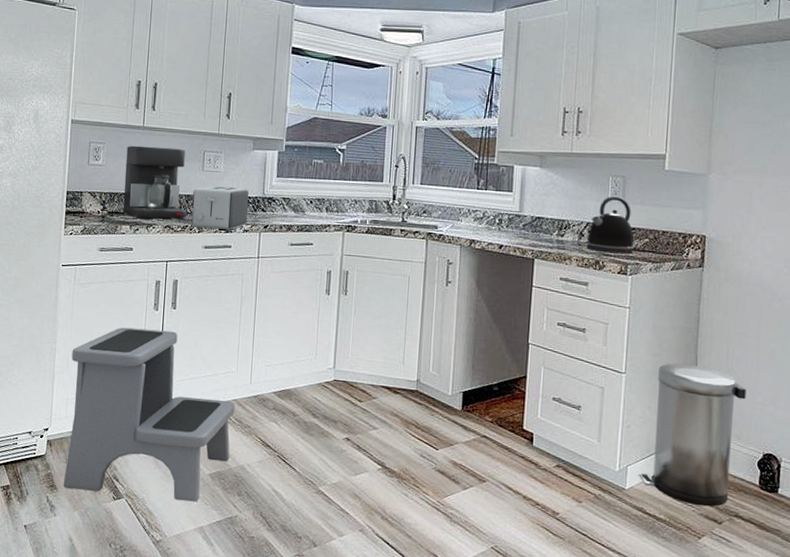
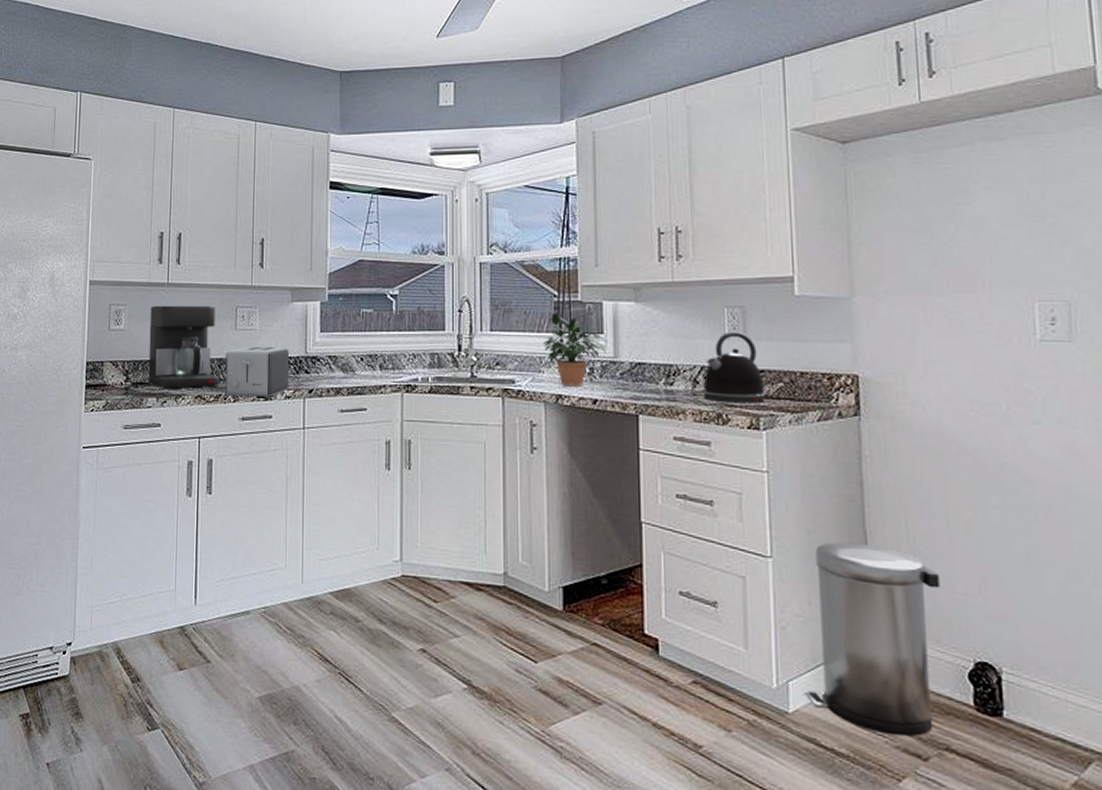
step stool: present [63,327,235,502] -> none [89,518,286,733]
potted plant: none [462,172,517,234] -> present [542,313,609,387]

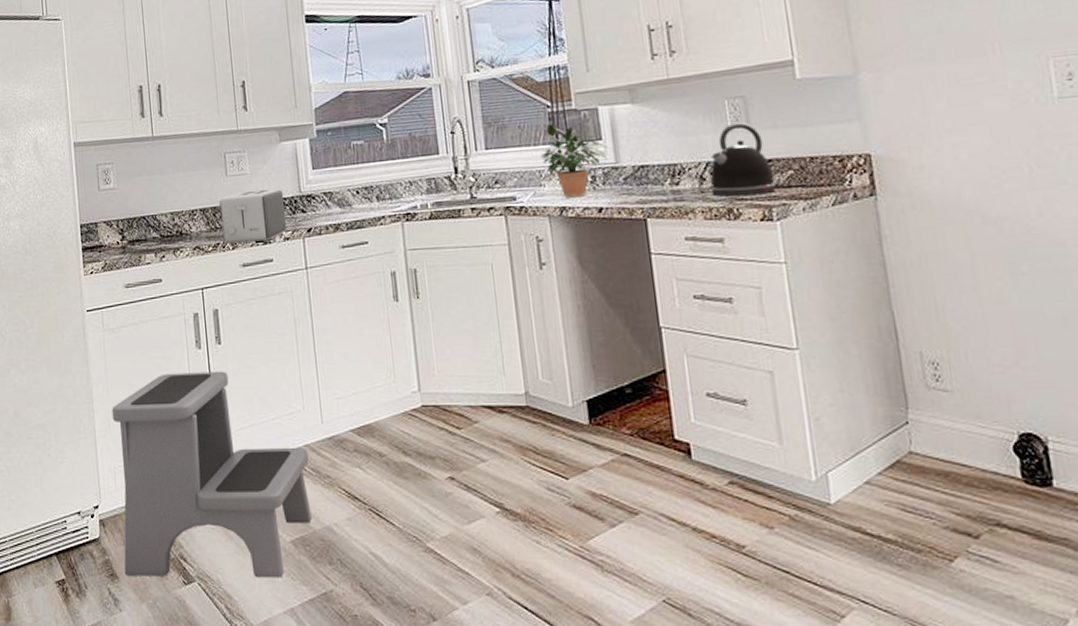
step stool: none [89,518,286,733] -> present [112,371,312,578]
coffee maker: present [148,305,220,389] -> none [138,154,217,243]
pedal bin: present [804,542,940,737] -> none [843,325,982,516]

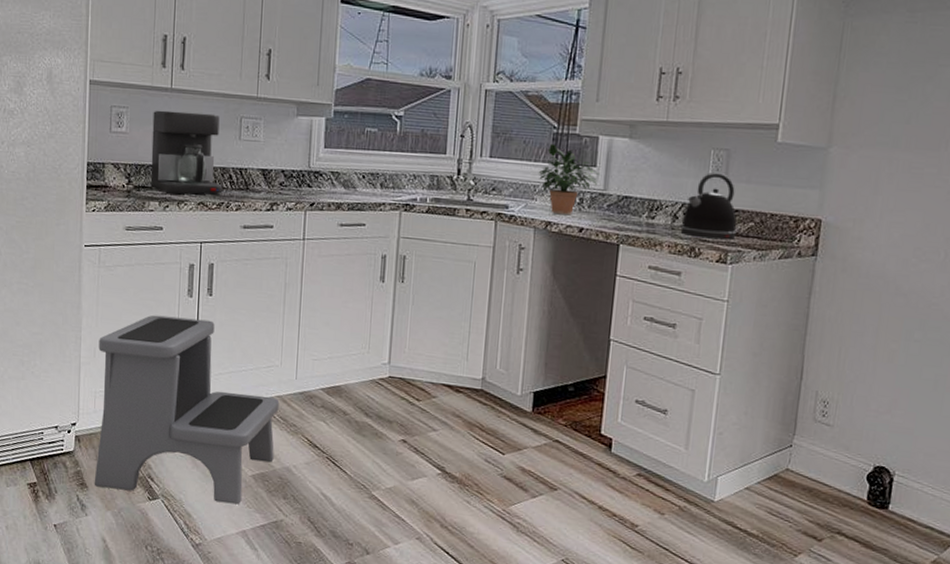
coffee maker: none [138,154,217,243] -> present [151,110,223,195]
toaster: present [219,189,287,245] -> none [227,158,293,209]

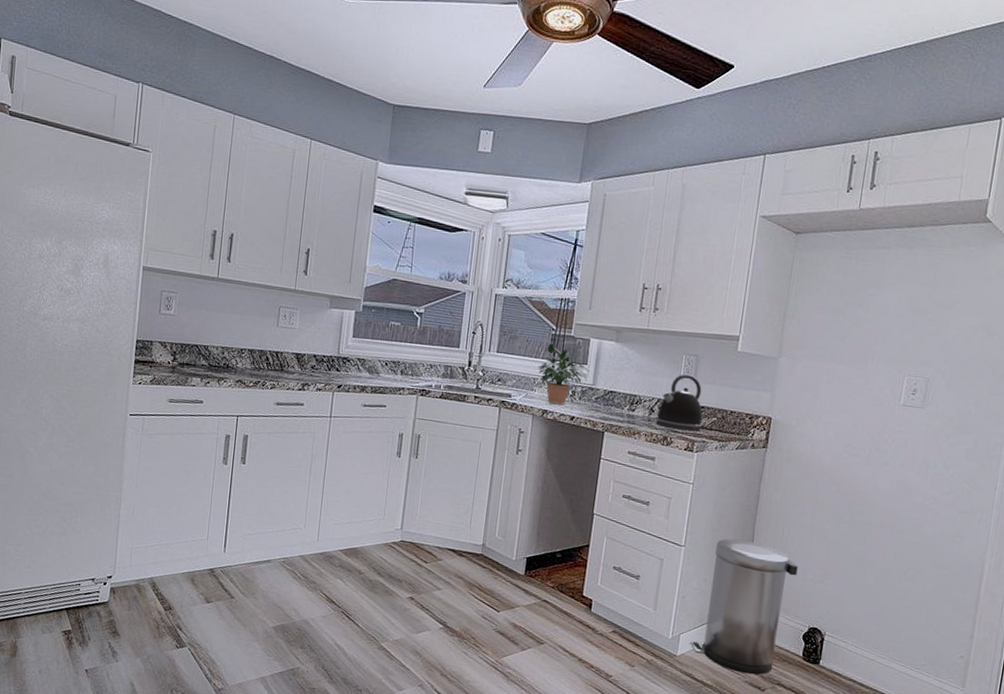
step stool: present [94,315,280,505] -> none [125,479,302,653]
coffee maker: present [151,110,223,195] -> none [194,296,260,374]
pedal bin: none [730,364,859,522] -> present [690,538,798,675]

